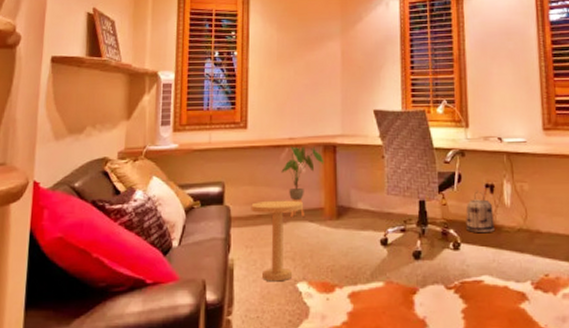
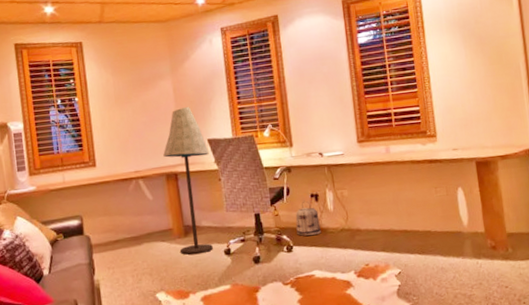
side table: present [251,200,304,282] -> none [108,224,155,295]
house plant: present [281,146,324,218] -> none [131,177,169,240]
floor lamp: none [323,71,374,241] -> present [163,106,213,255]

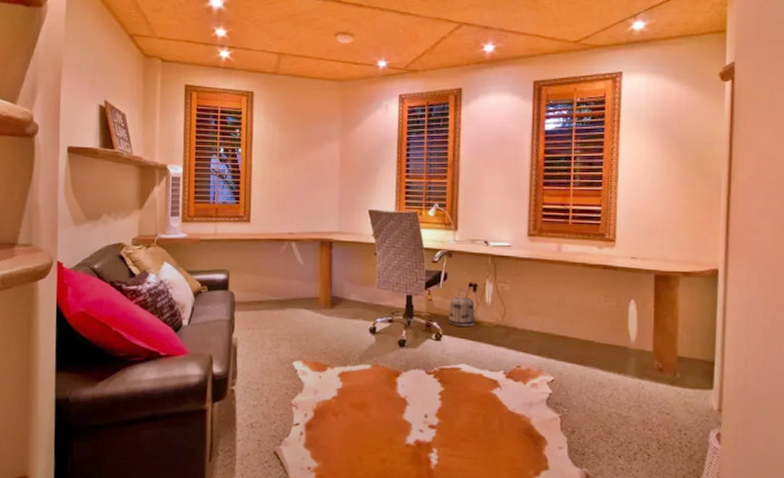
floor lamp: present [163,106,213,255] -> none [320,172,368,328]

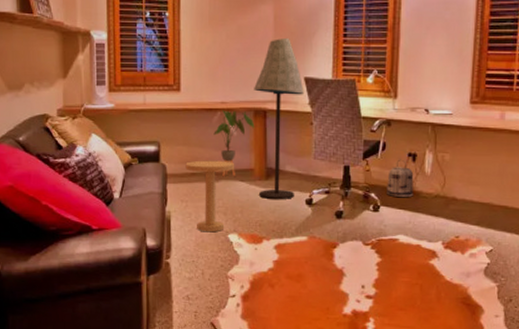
side table: none [253,288,301,360] -> present [185,160,235,232]
house plant: none [281,240,321,305] -> present [213,110,255,177]
floor lamp: none [320,172,368,328] -> present [254,37,304,200]

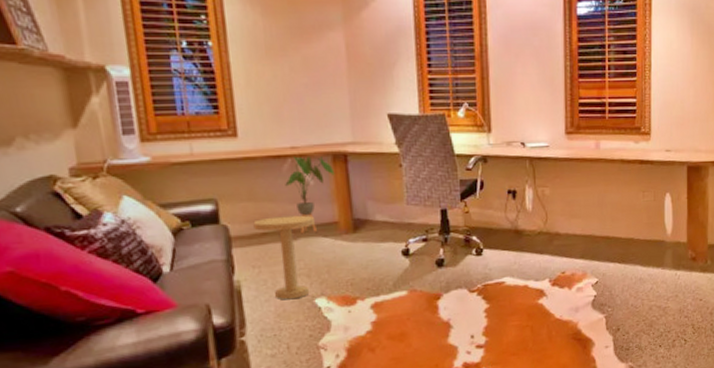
floor lamp: present [254,37,304,200] -> none [329,69,389,254]
basket: present [387,159,414,197] -> none [488,197,516,238]

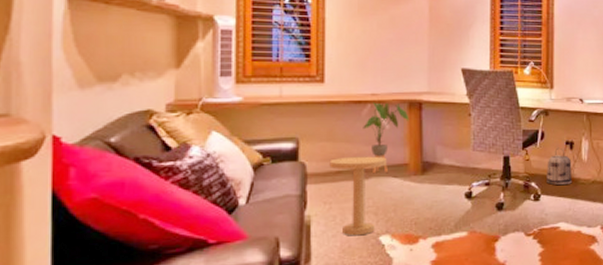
basket: none [488,197,516,238] -> present [547,147,572,185]

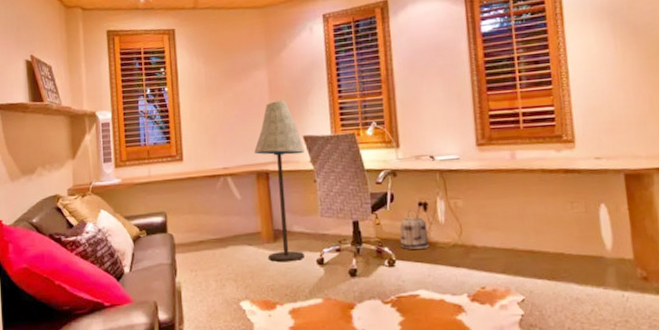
side table: present [329,156,388,236] -> none [192,226,242,301]
house plant: present [363,102,409,174] -> none [218,174,259,243]
floor lamp: none [408,29,461,195] -> present [254,99,304,262]

